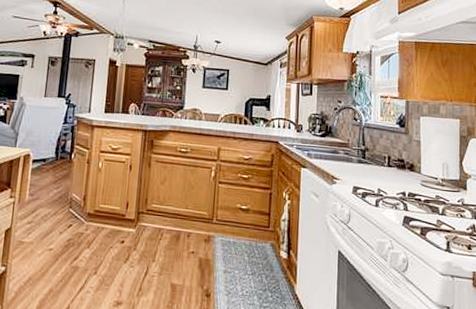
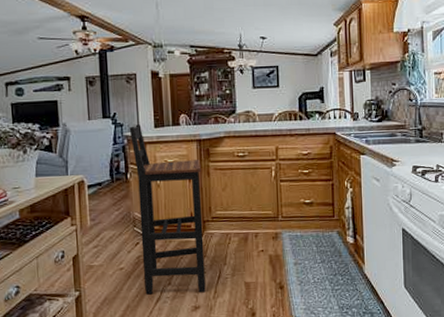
bar stool: none [70,107,144,287] -> present [129,124,206,295]

